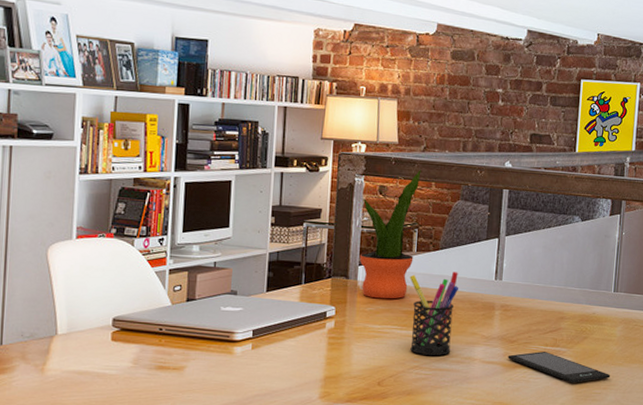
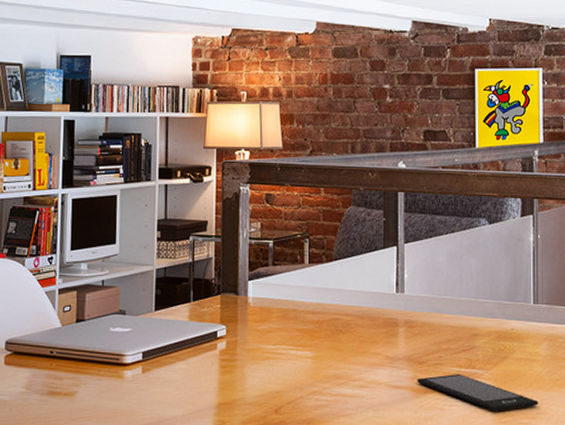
potted plant: present [359,170,421,299] -> none [248,175,309,317]
pen holder: present [410,272,459,356] -> none [303,285,357,380]

